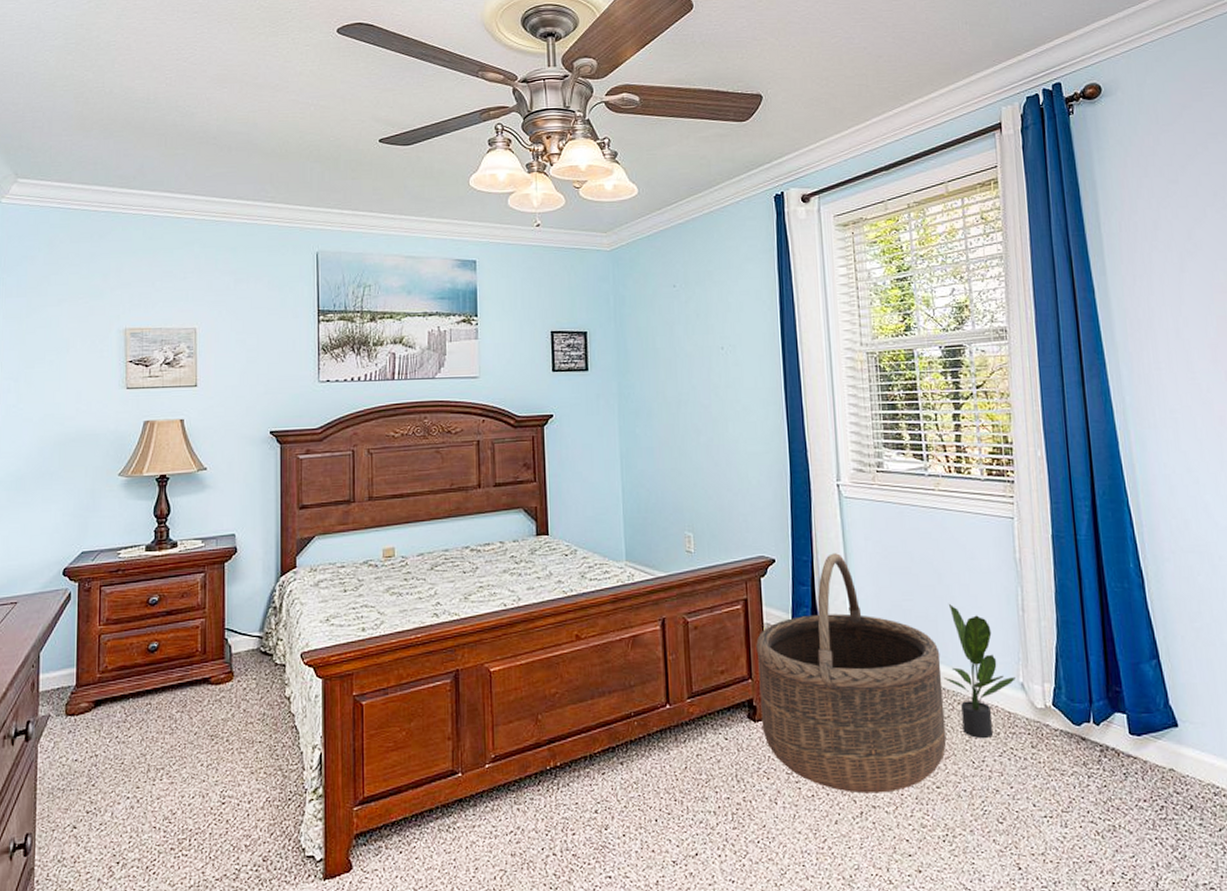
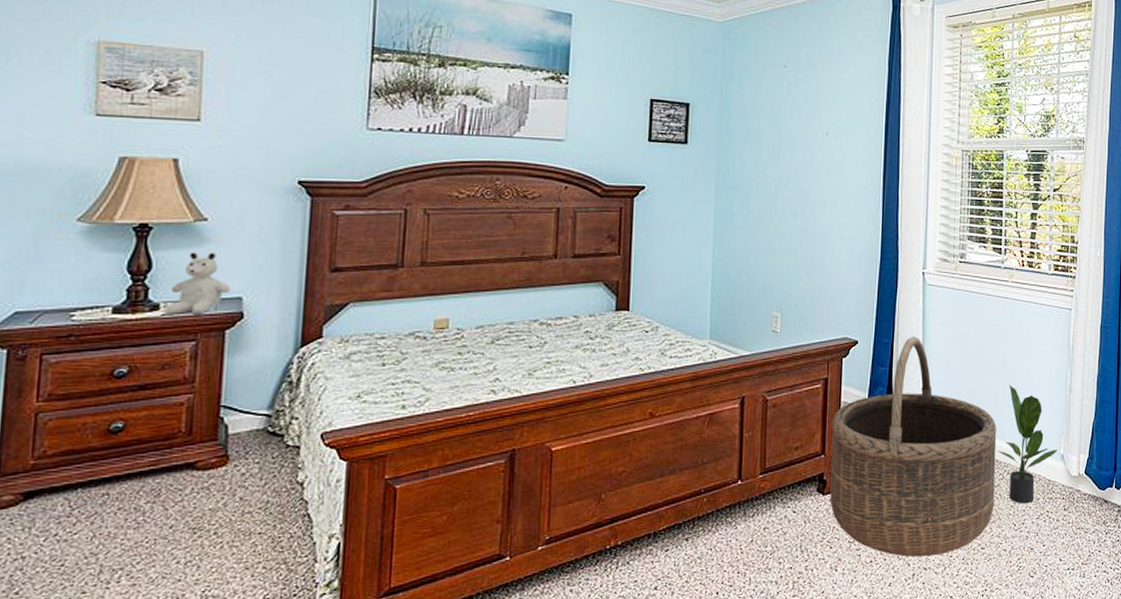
stuffed animal: none [181,496,226,552] -> present [165,252,231,316]

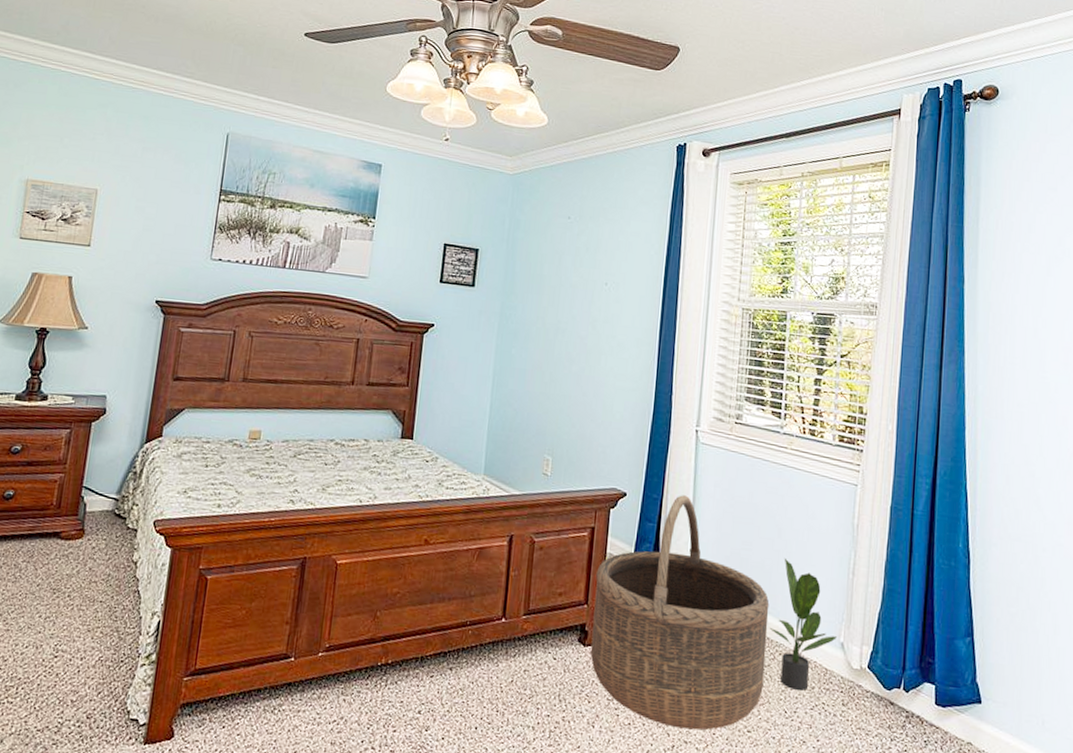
stuffed animal: present [165,252,231,316] -> none [51,354,99,408]

